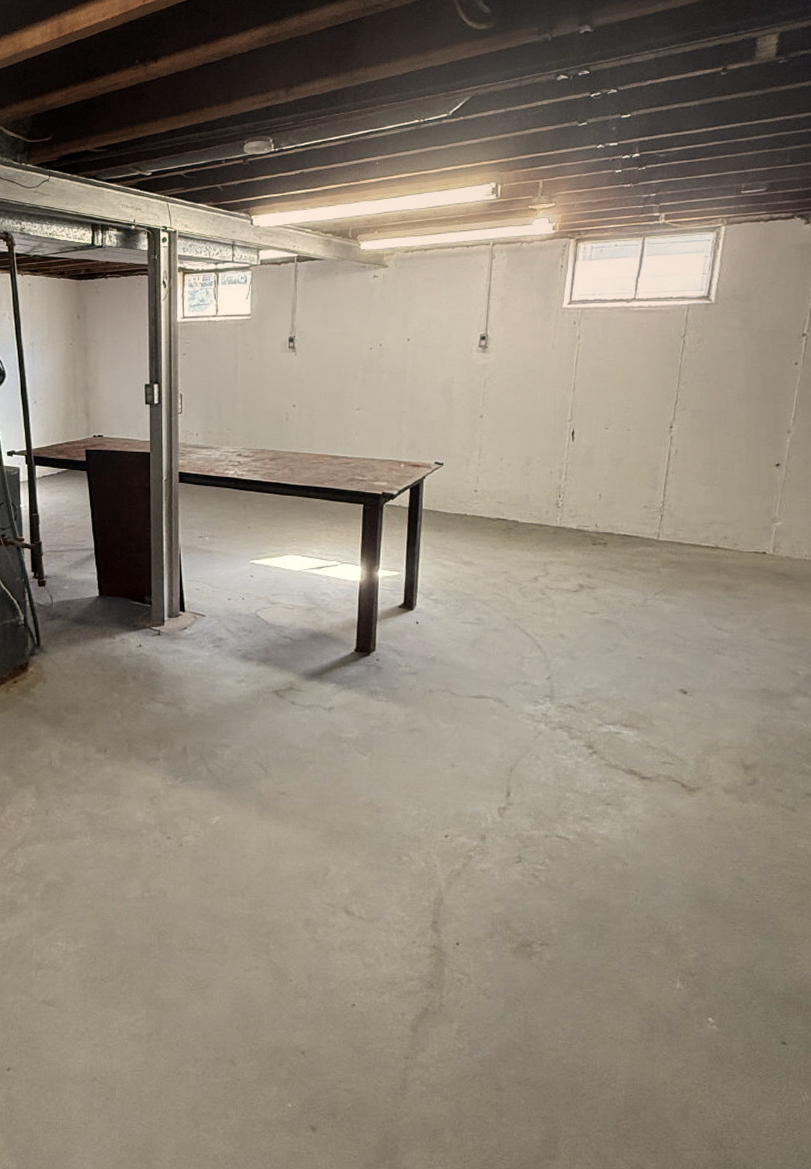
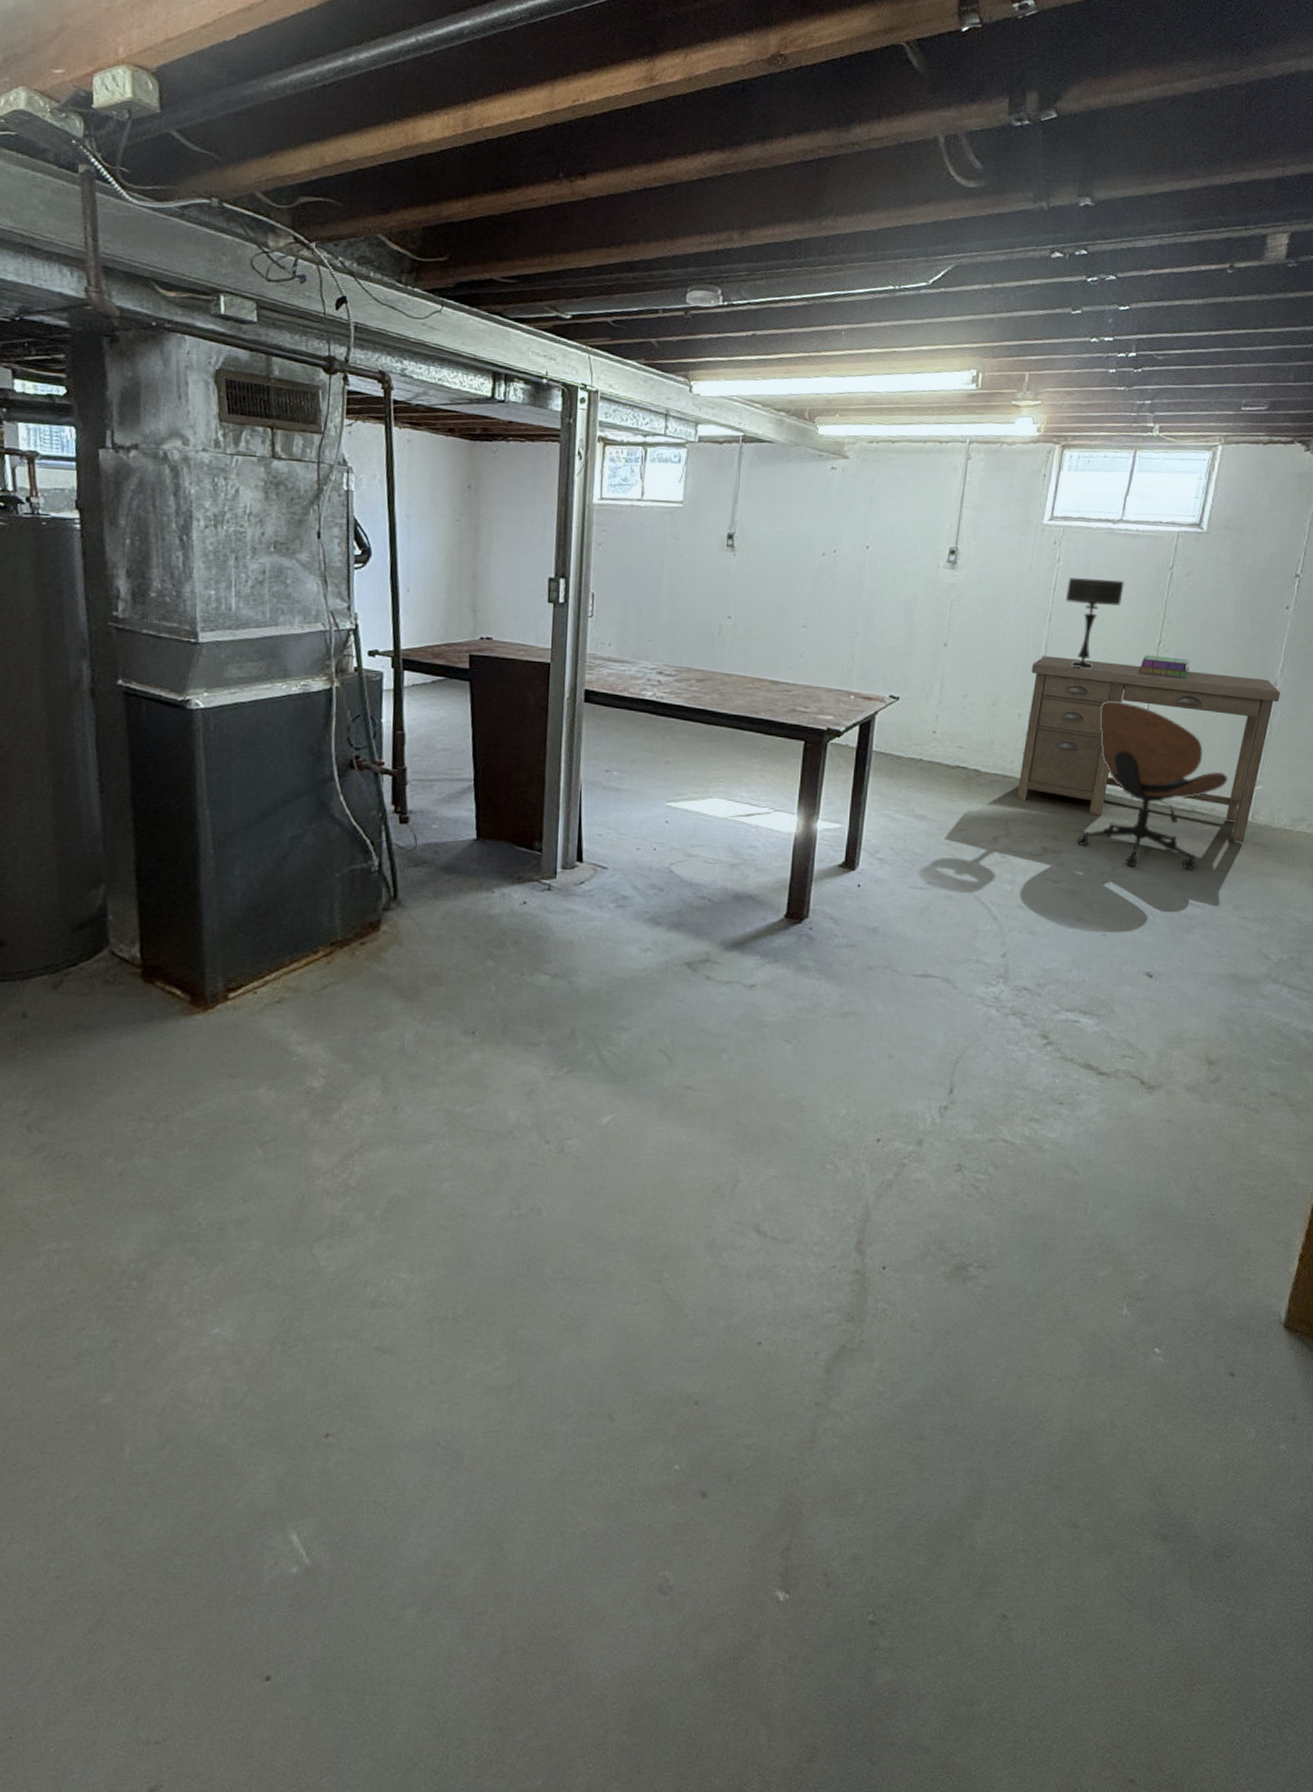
desk: none [552,420,795,573] -> present [1017,656,1281,843]
table lamp: none [587,351,640,429] -> present [1065,578,1124,669]
office chair: none [609,456,748,599] -> present [1077,701,1228,870]
stack of books: none [659,414,706,432] -> present [1140,655,1189,678]

